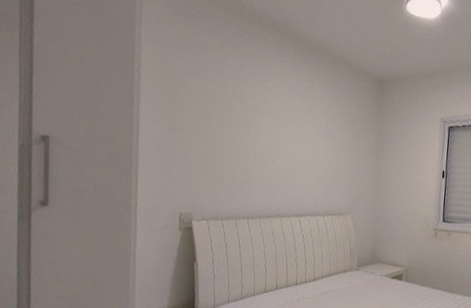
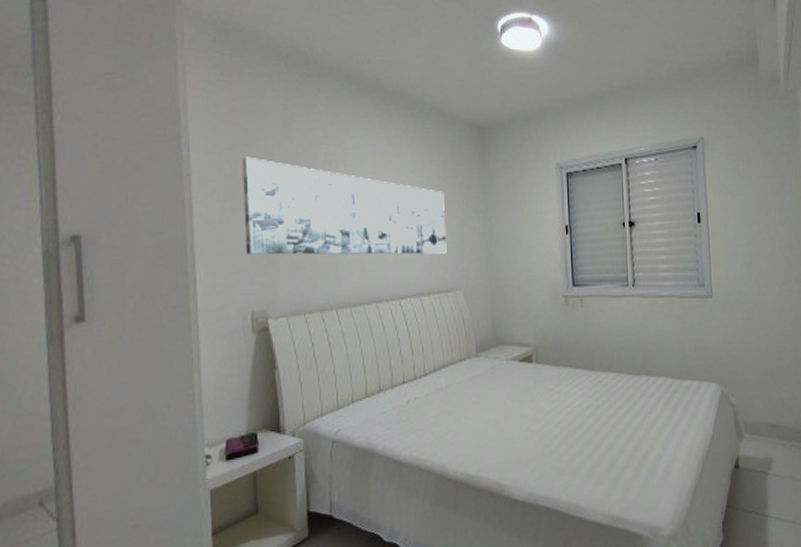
wall art: none [179,85,345,183] -> present [242,156,447,255]

